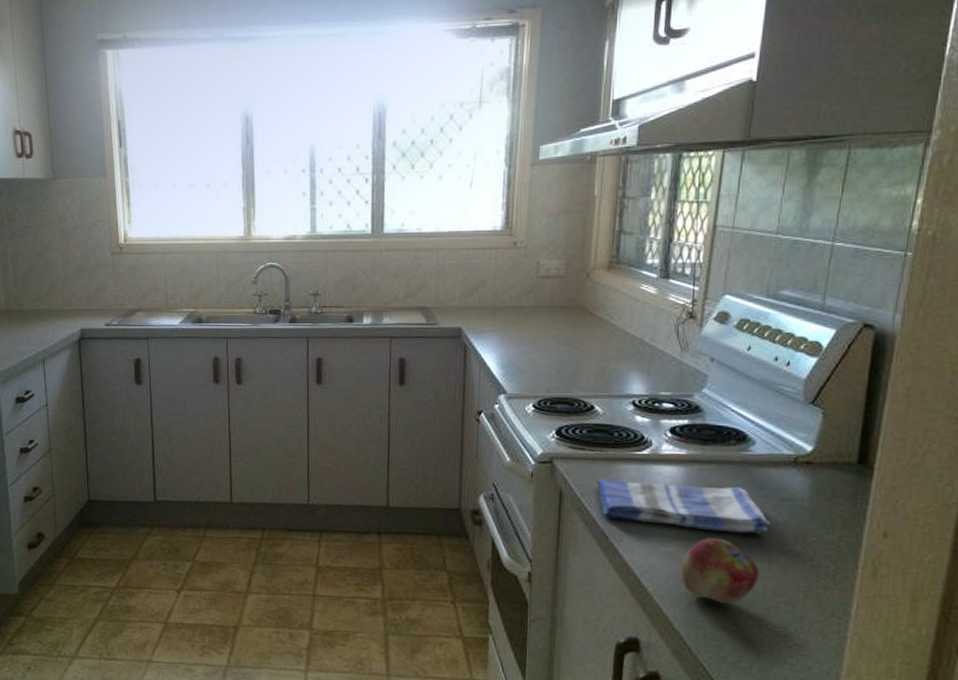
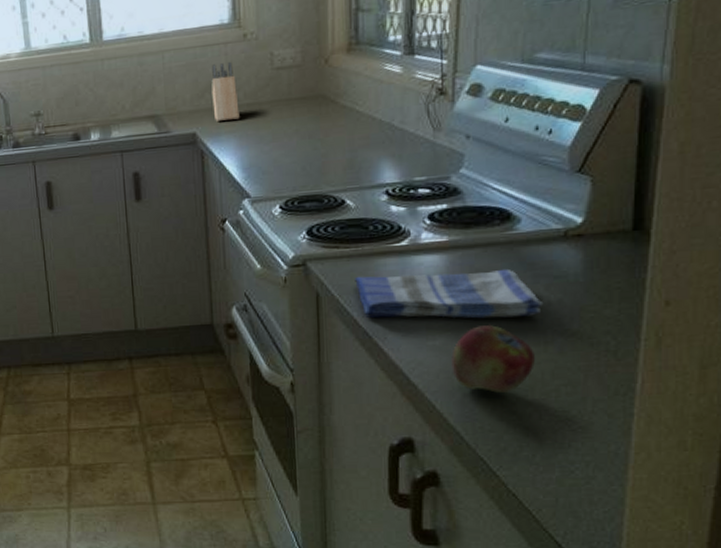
knife block: none [479,265,504,319] -> present [211,61,240,121]

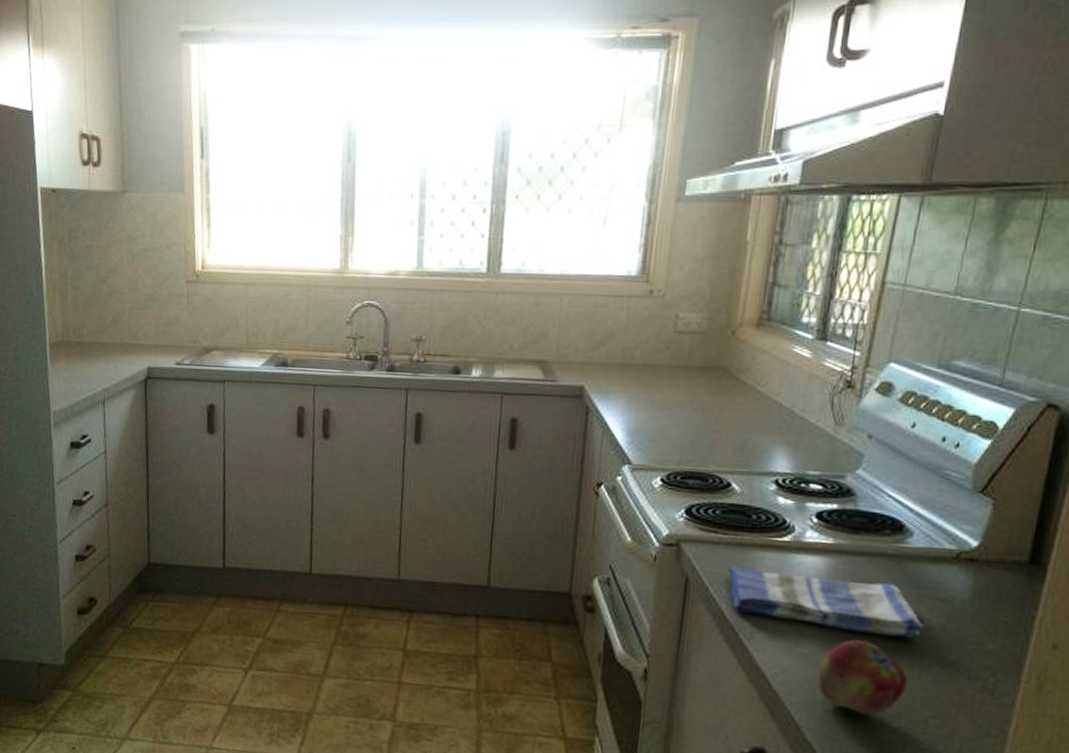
knife block: present [211,61,240,121] -> none [606,316,635,379]

